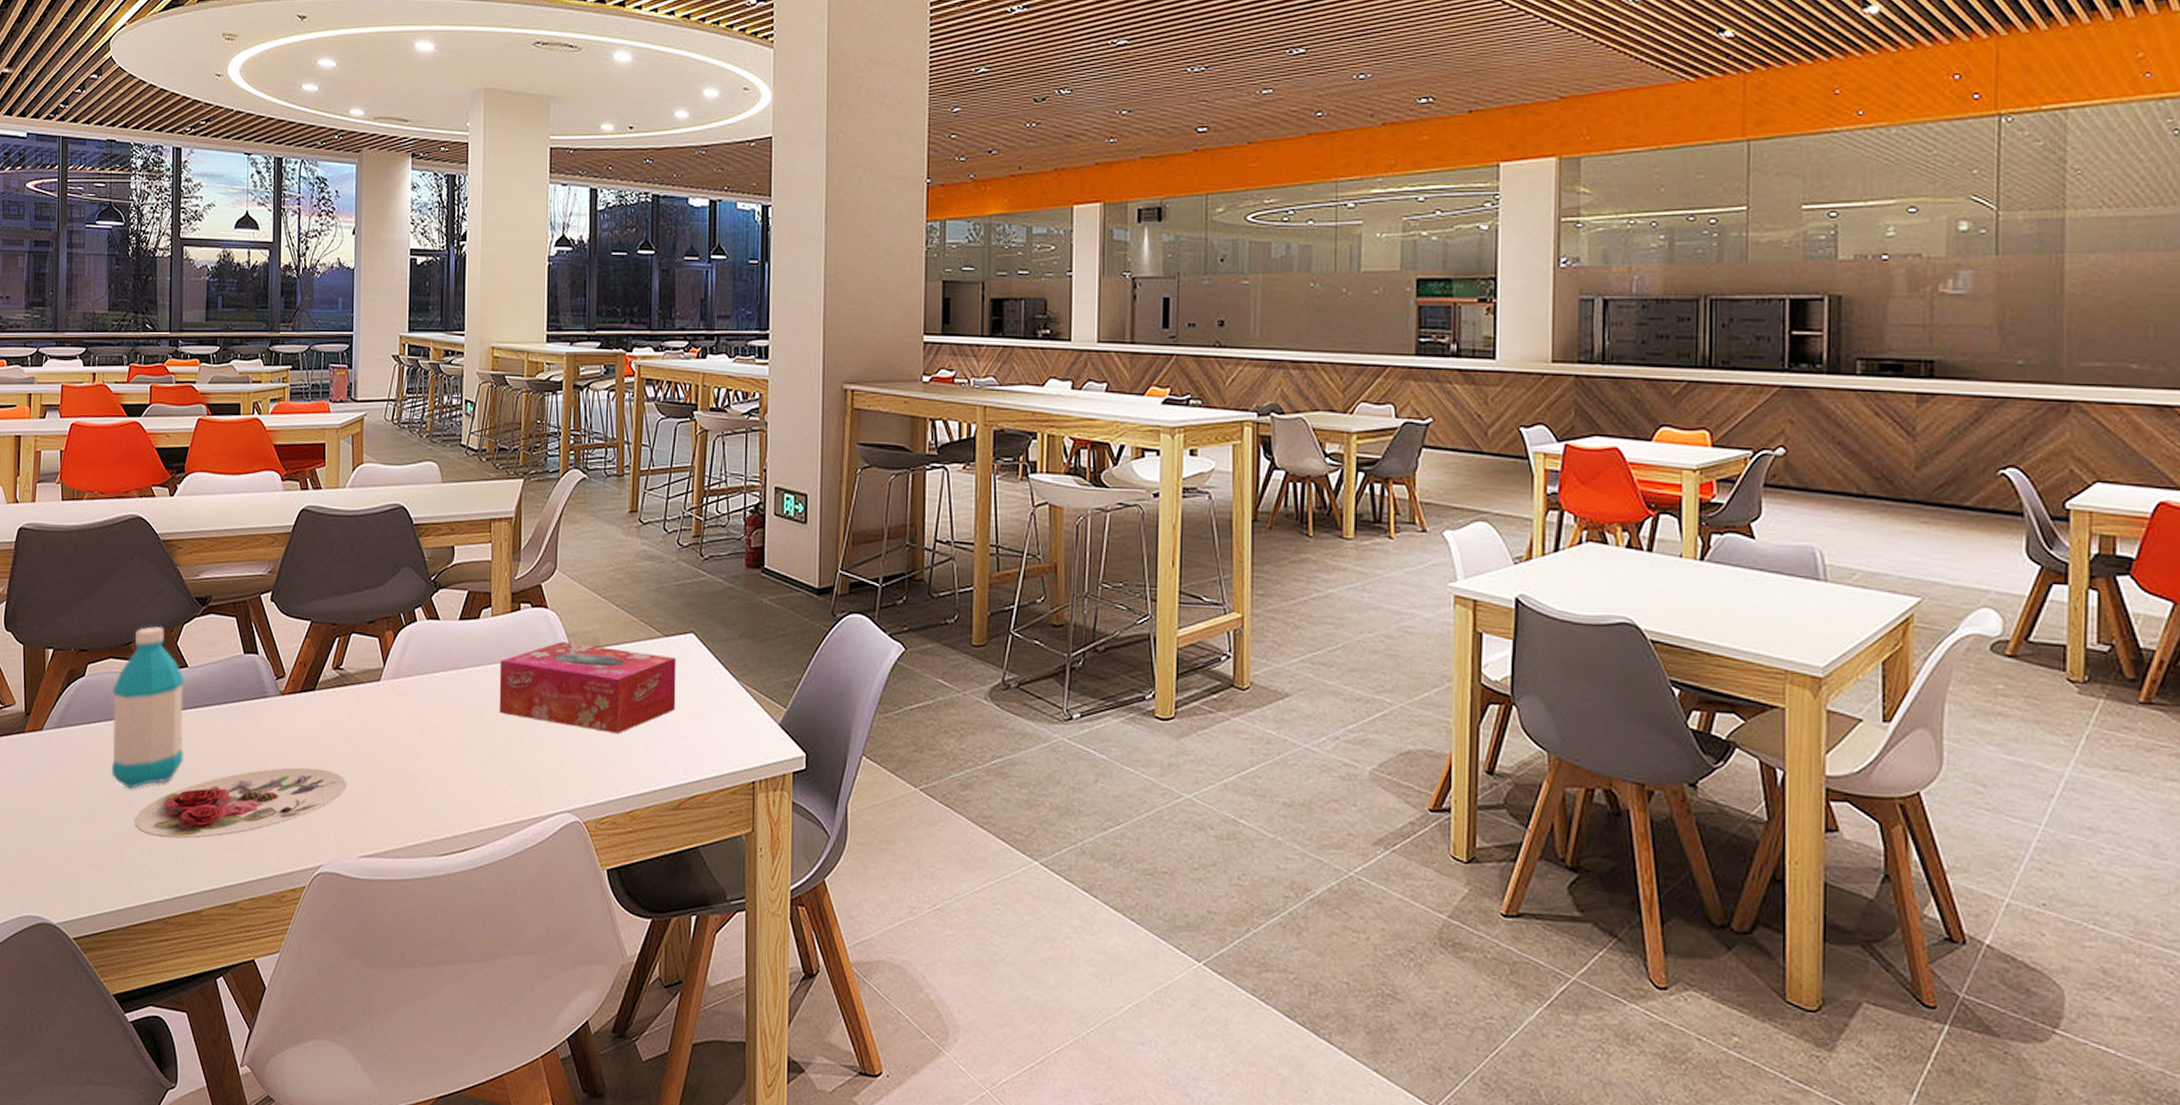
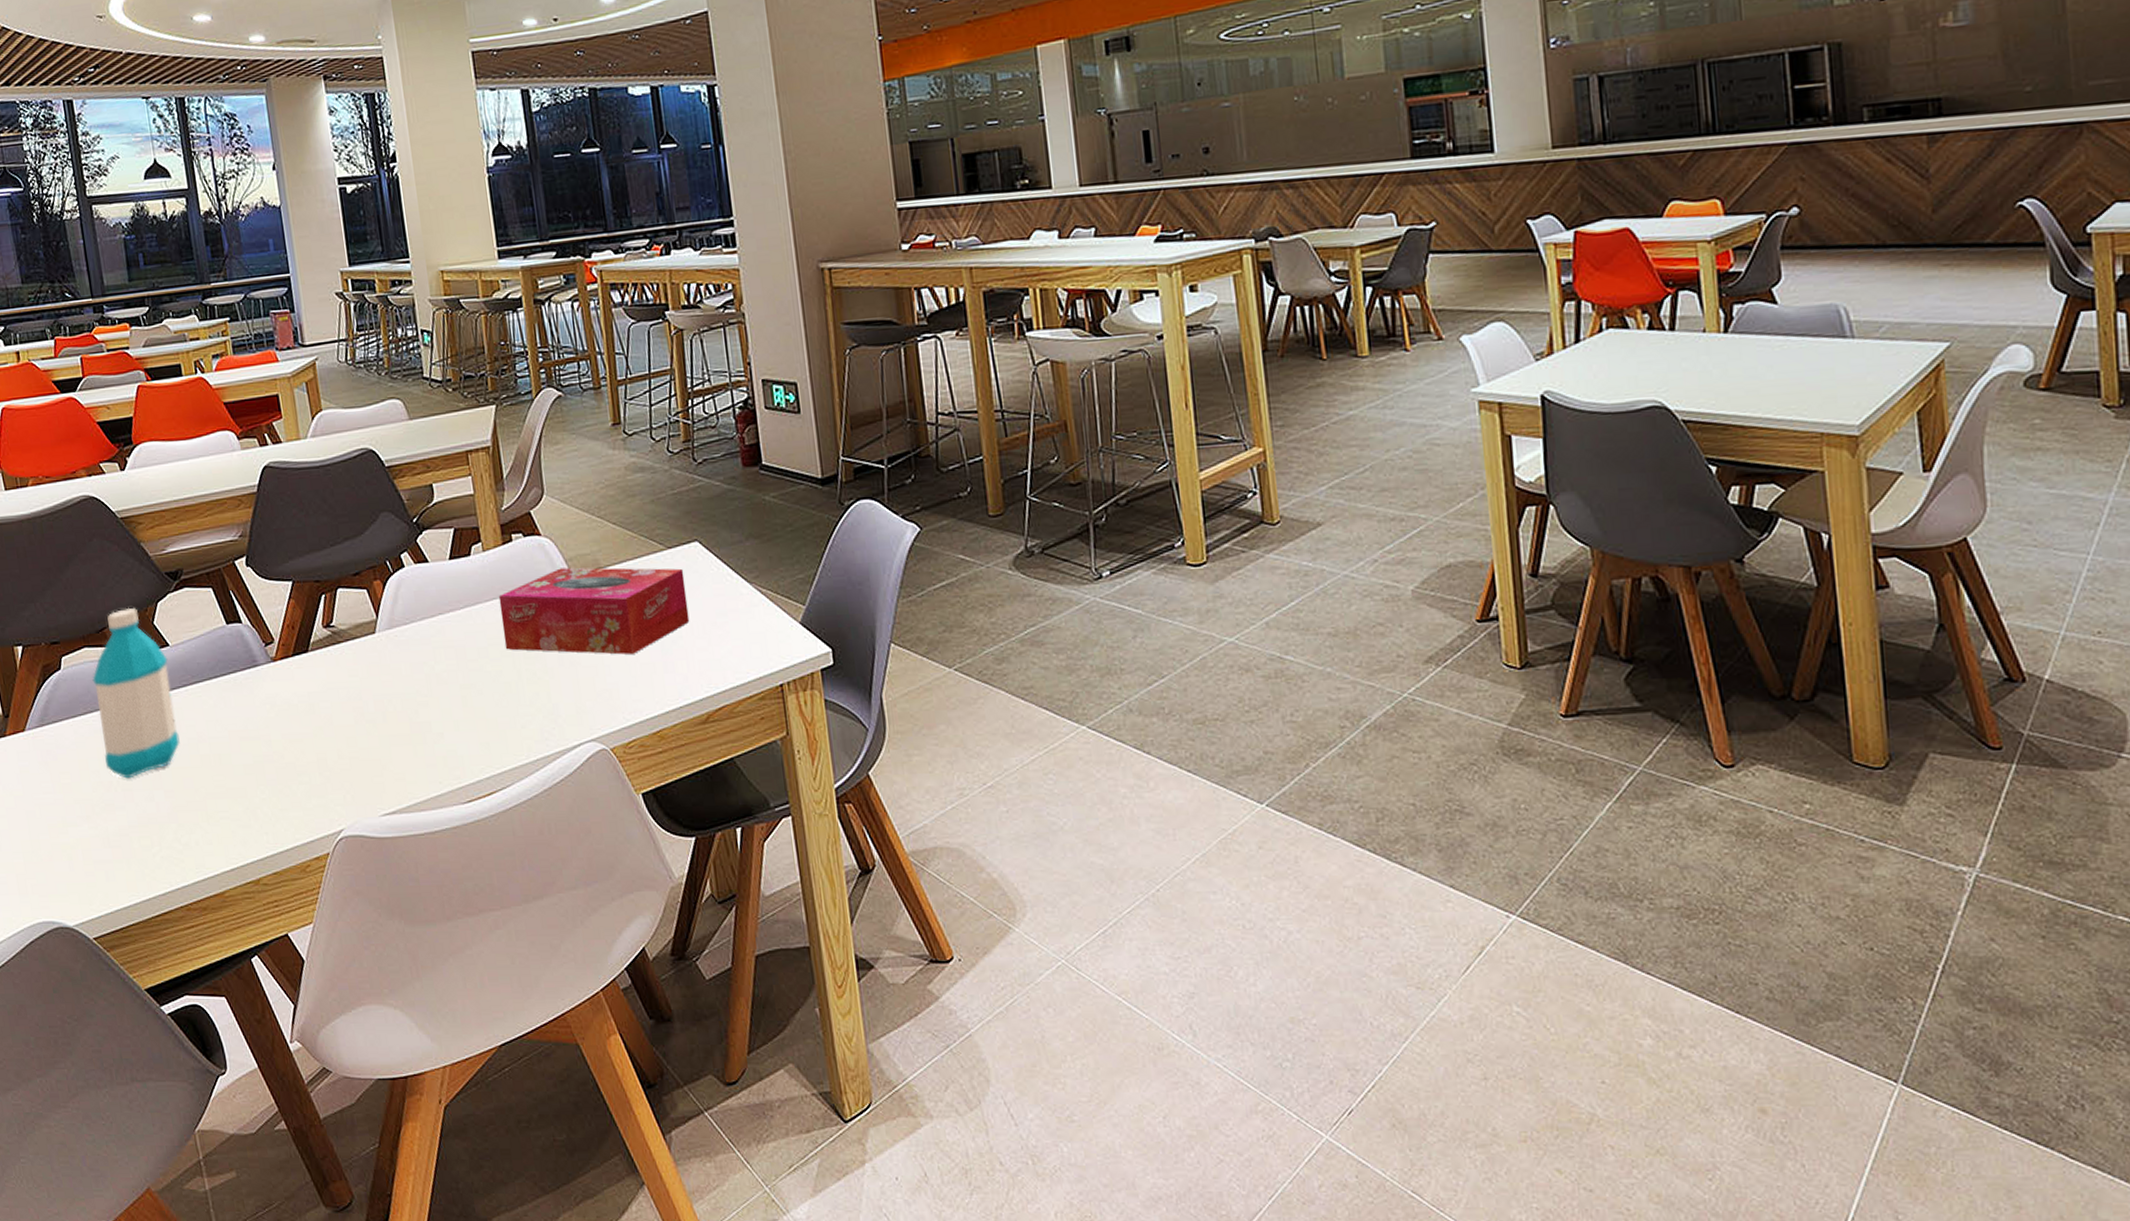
plate: present [135,767,346,839] -> none [138,731,357,824]

